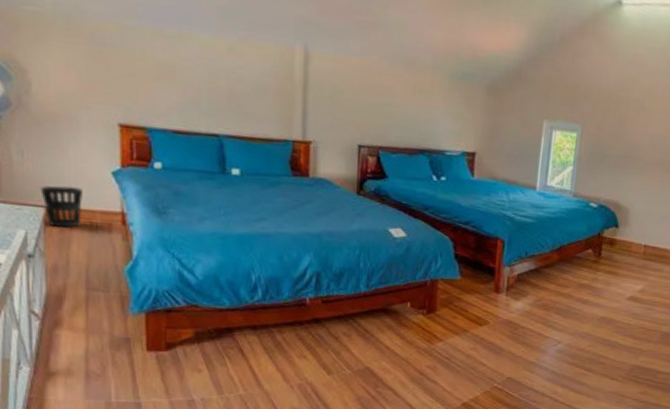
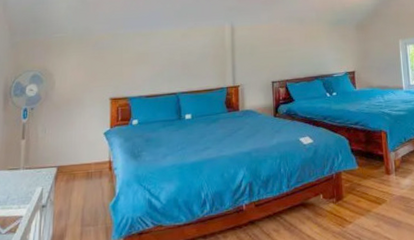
wastebasket: present [40,185,83,228] -> none [55,148,83,181]

